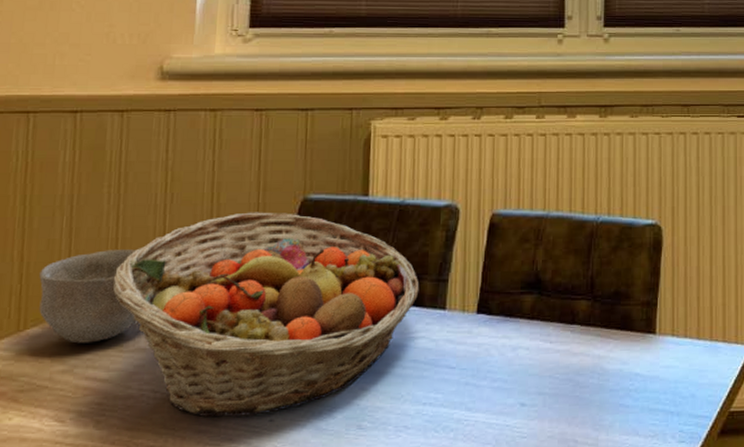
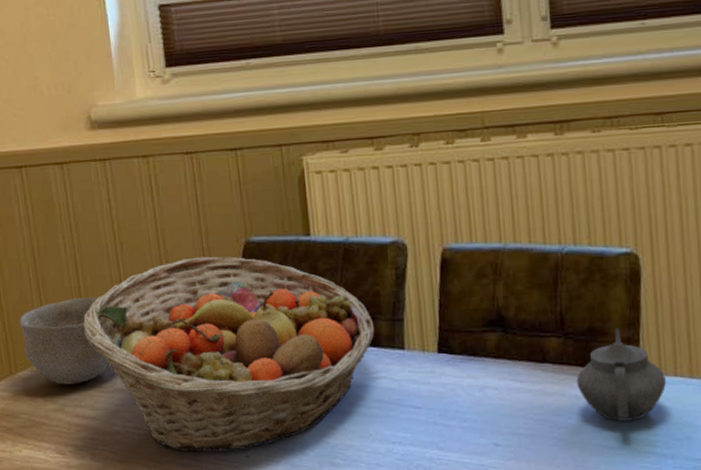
teapot: none [600,292,677,381] -> present [576,328,666,422]

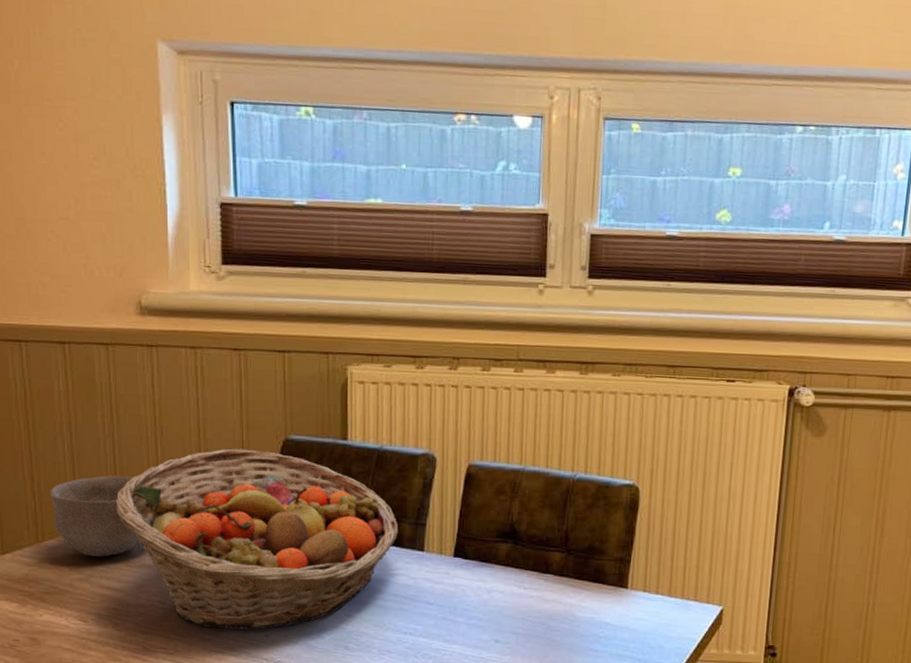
teapot: present [576,328,666,422] -> none [572,548,648,629]

